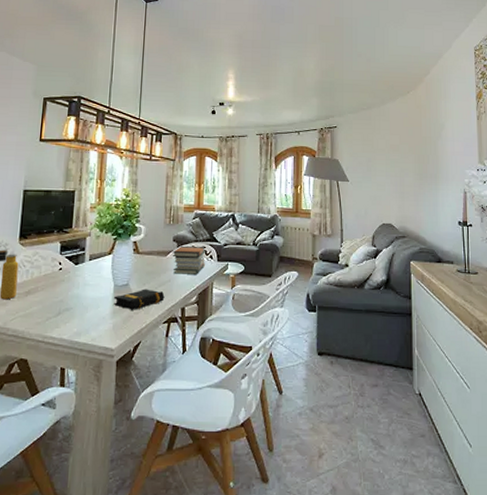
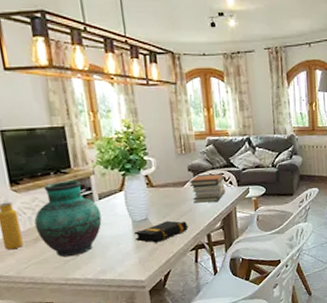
vase: none [30,240,88,314] -> present [34,180,102,258]

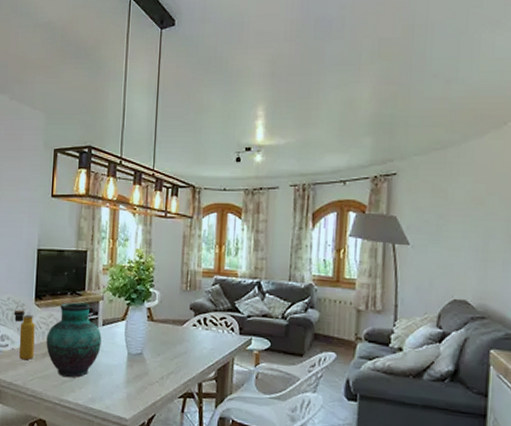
book: present [134,220,189,243] -> none [127,359,181,381]
book stack: present [189,174,225,203] -> none [188,316,226,348]

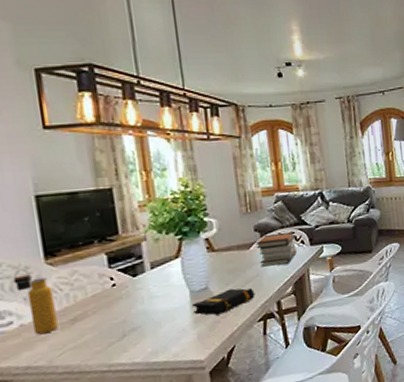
vase: present [46,302,102,378] -> none [72,248,154,340]
book: none [127,359,181,381] -> present [192,288,255,315]
book stack: none [188,316,226,348] -> present [256,232,297,267]

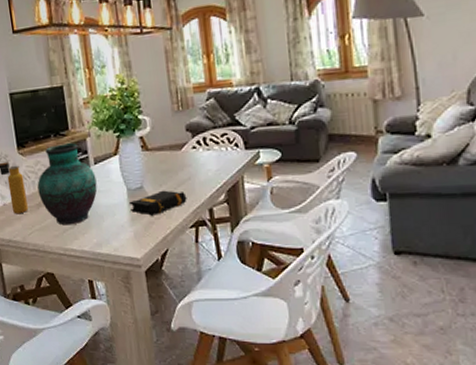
vase: none [72,248,154,340] -> present [37,143,98,226]
book stack: present [256,232,297,267] -> none [187,134,230,170]

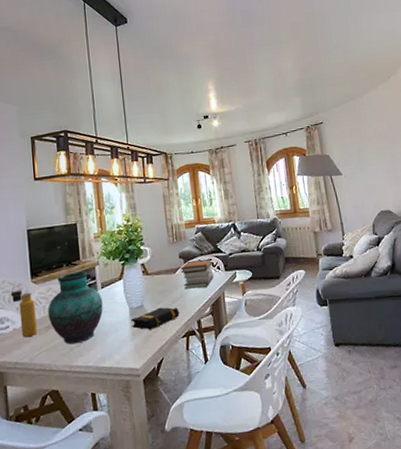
book stack: none [187,134,230,170] -> present [180,259,214,289]

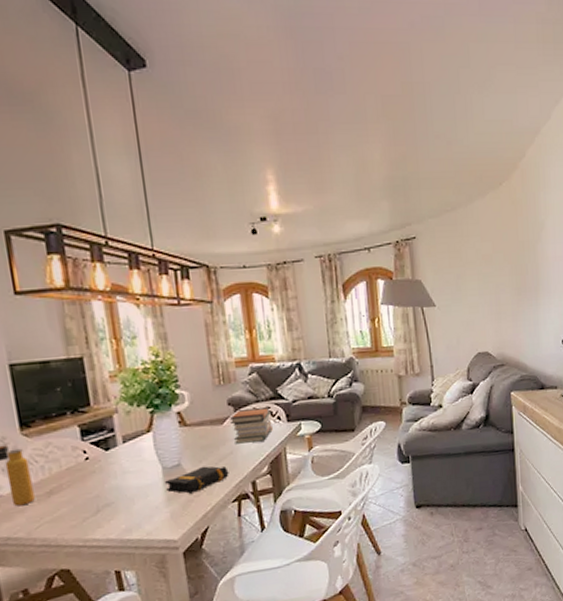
vase: present [48,271,103,345] -> none [47,420,127,514]

